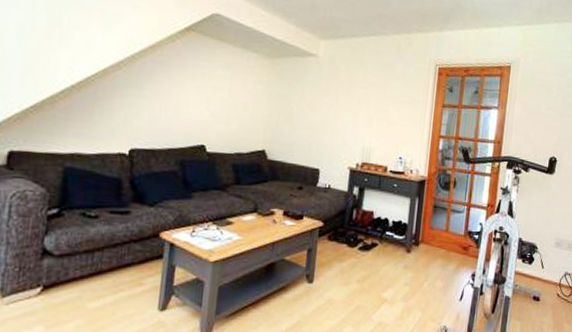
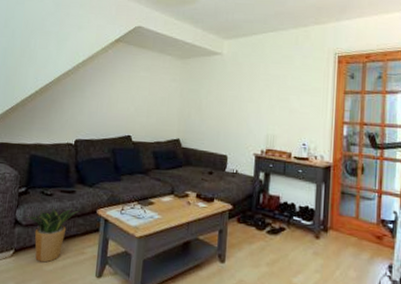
potted plant: none [58,232,136,299] -> present [25,208,80,263]

